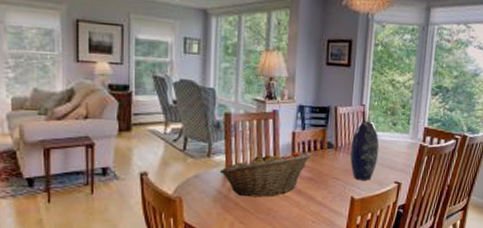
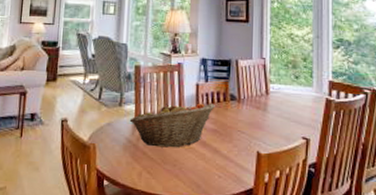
vase: present [349,121,380,181] -> none [253,73,283,135]

